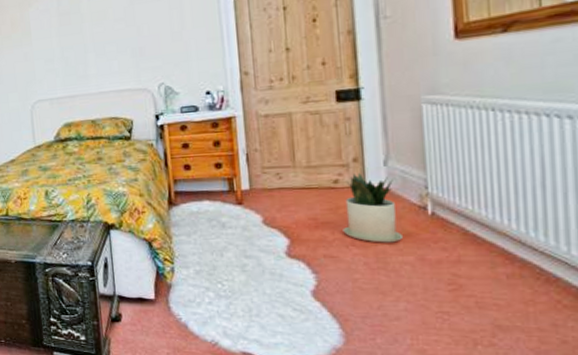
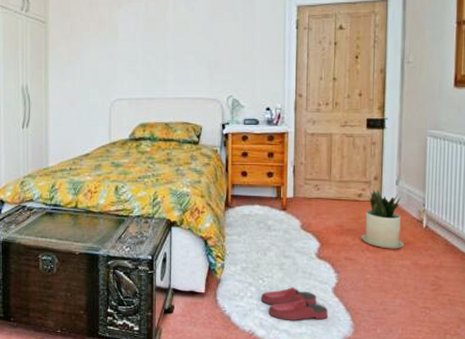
slippers: none [222,291,308,329] -> present [261,287,328,321]

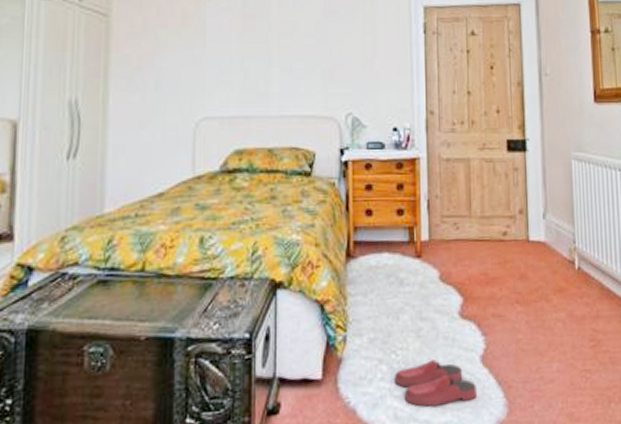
planter: present [361,189,405,249] -> none [509,225,557,300]

